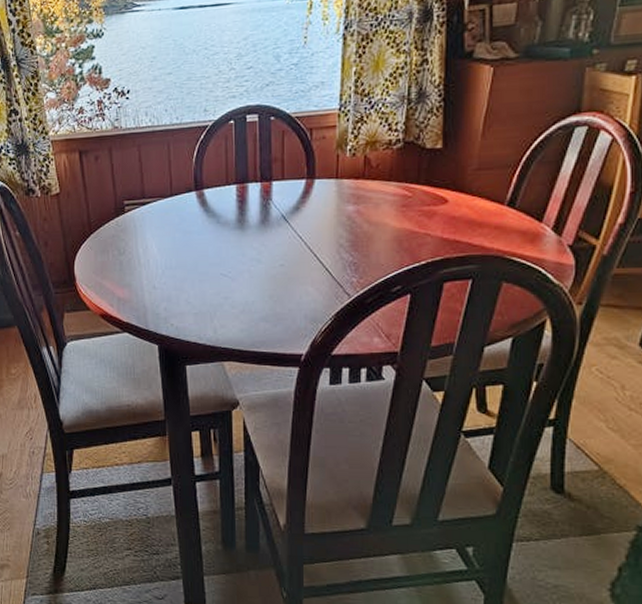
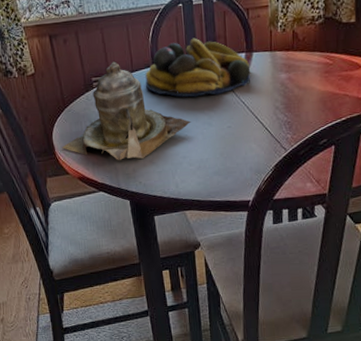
teapot: none [84,183,236,297] -> present [61,61,191,160]
fruit bowl: none [185,160,311,228] -> present [145,38,251,97]

